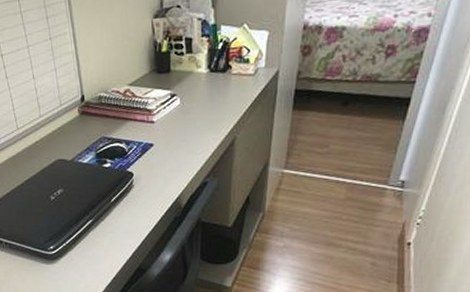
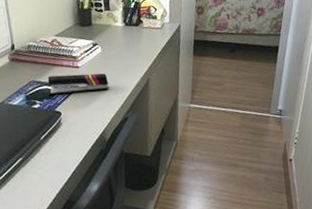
stapler: none [119,130,187,154] -> present [47,73,109,96]

